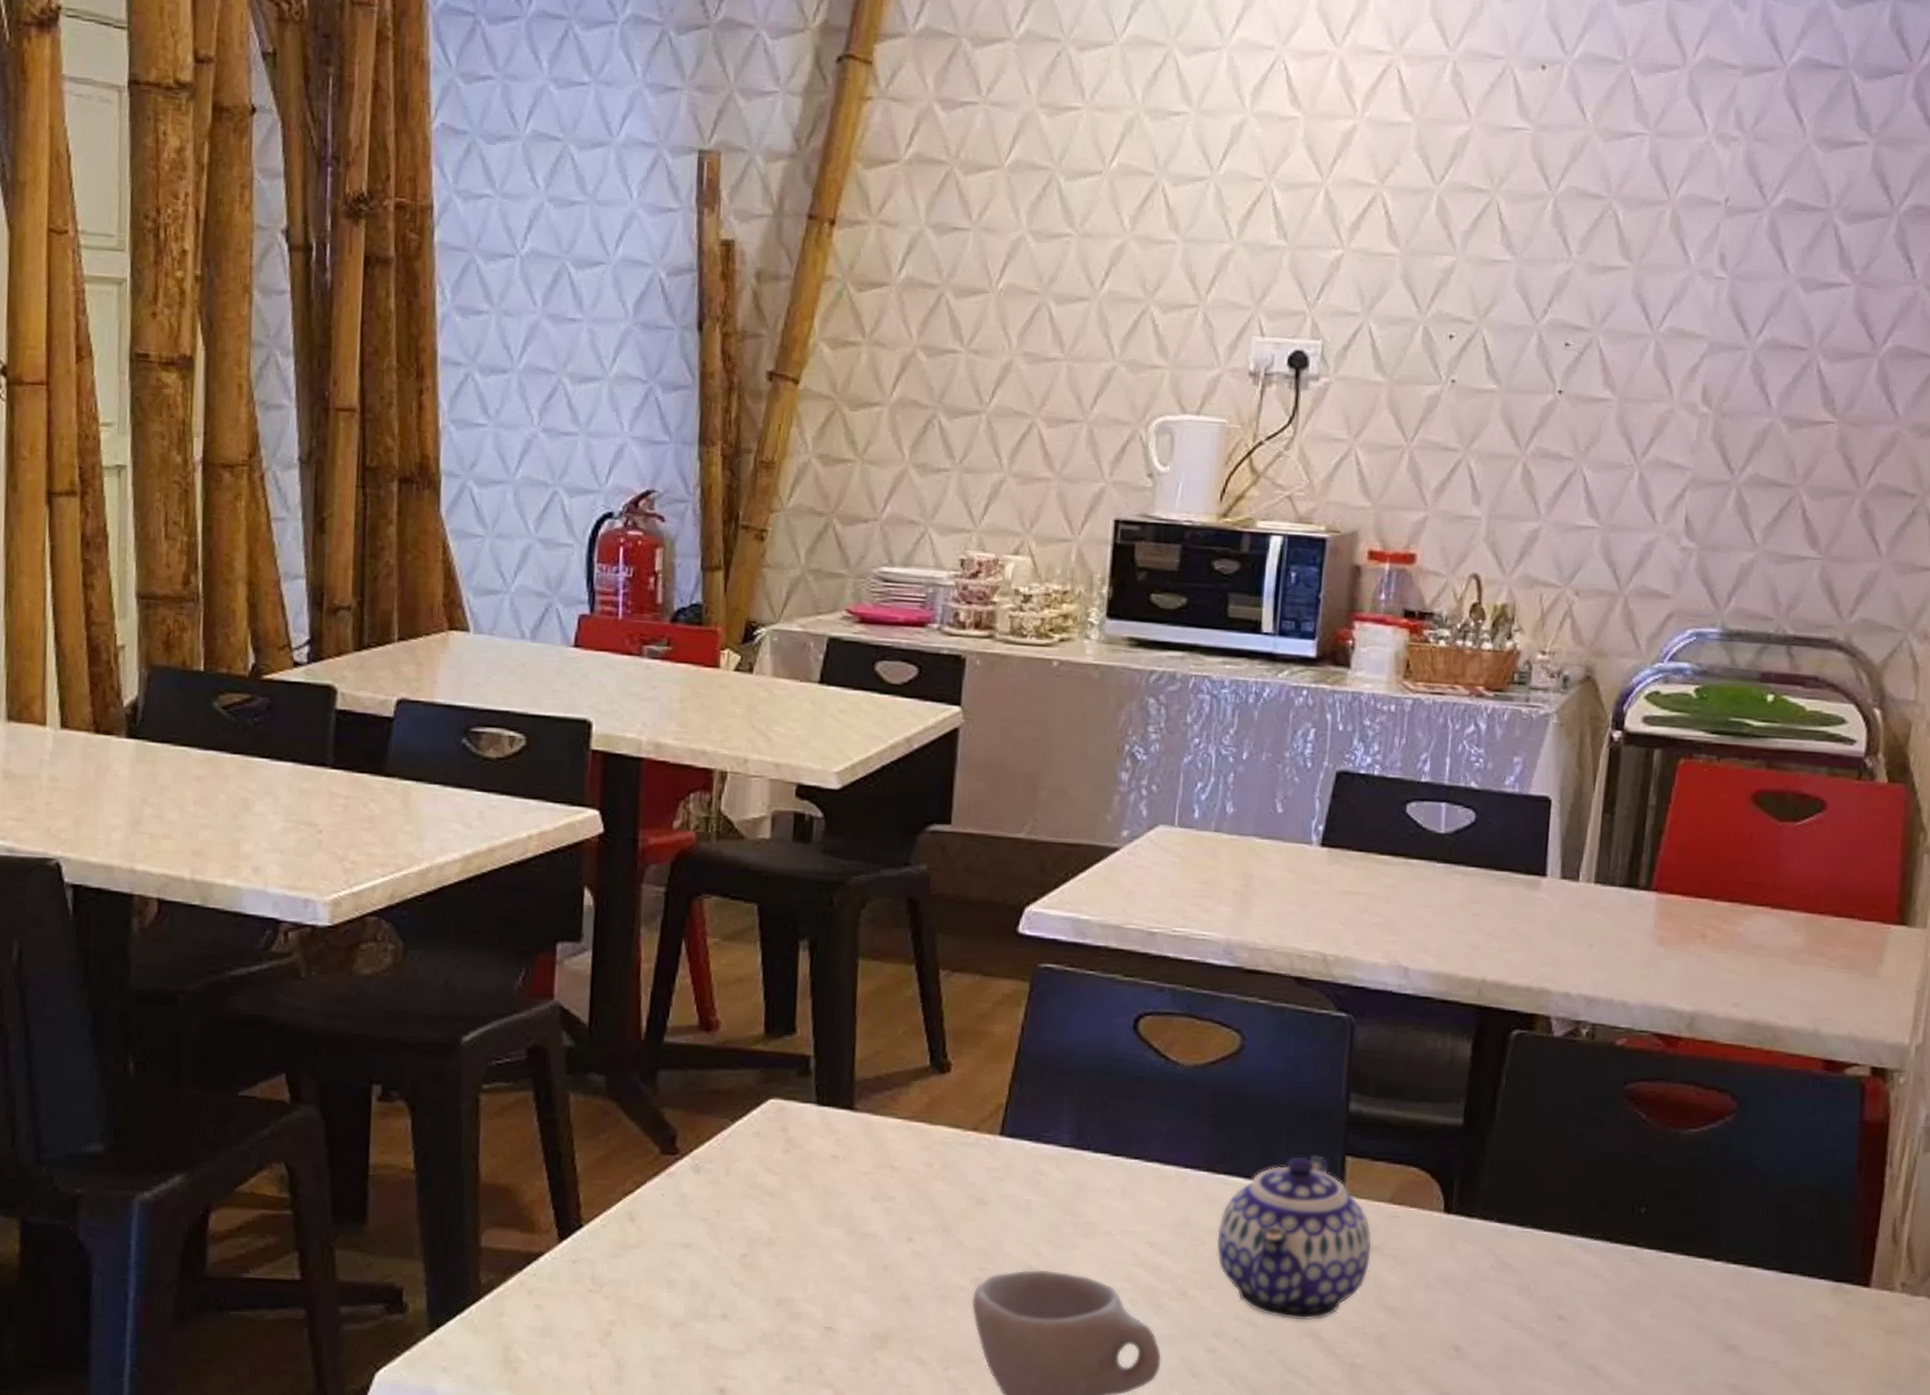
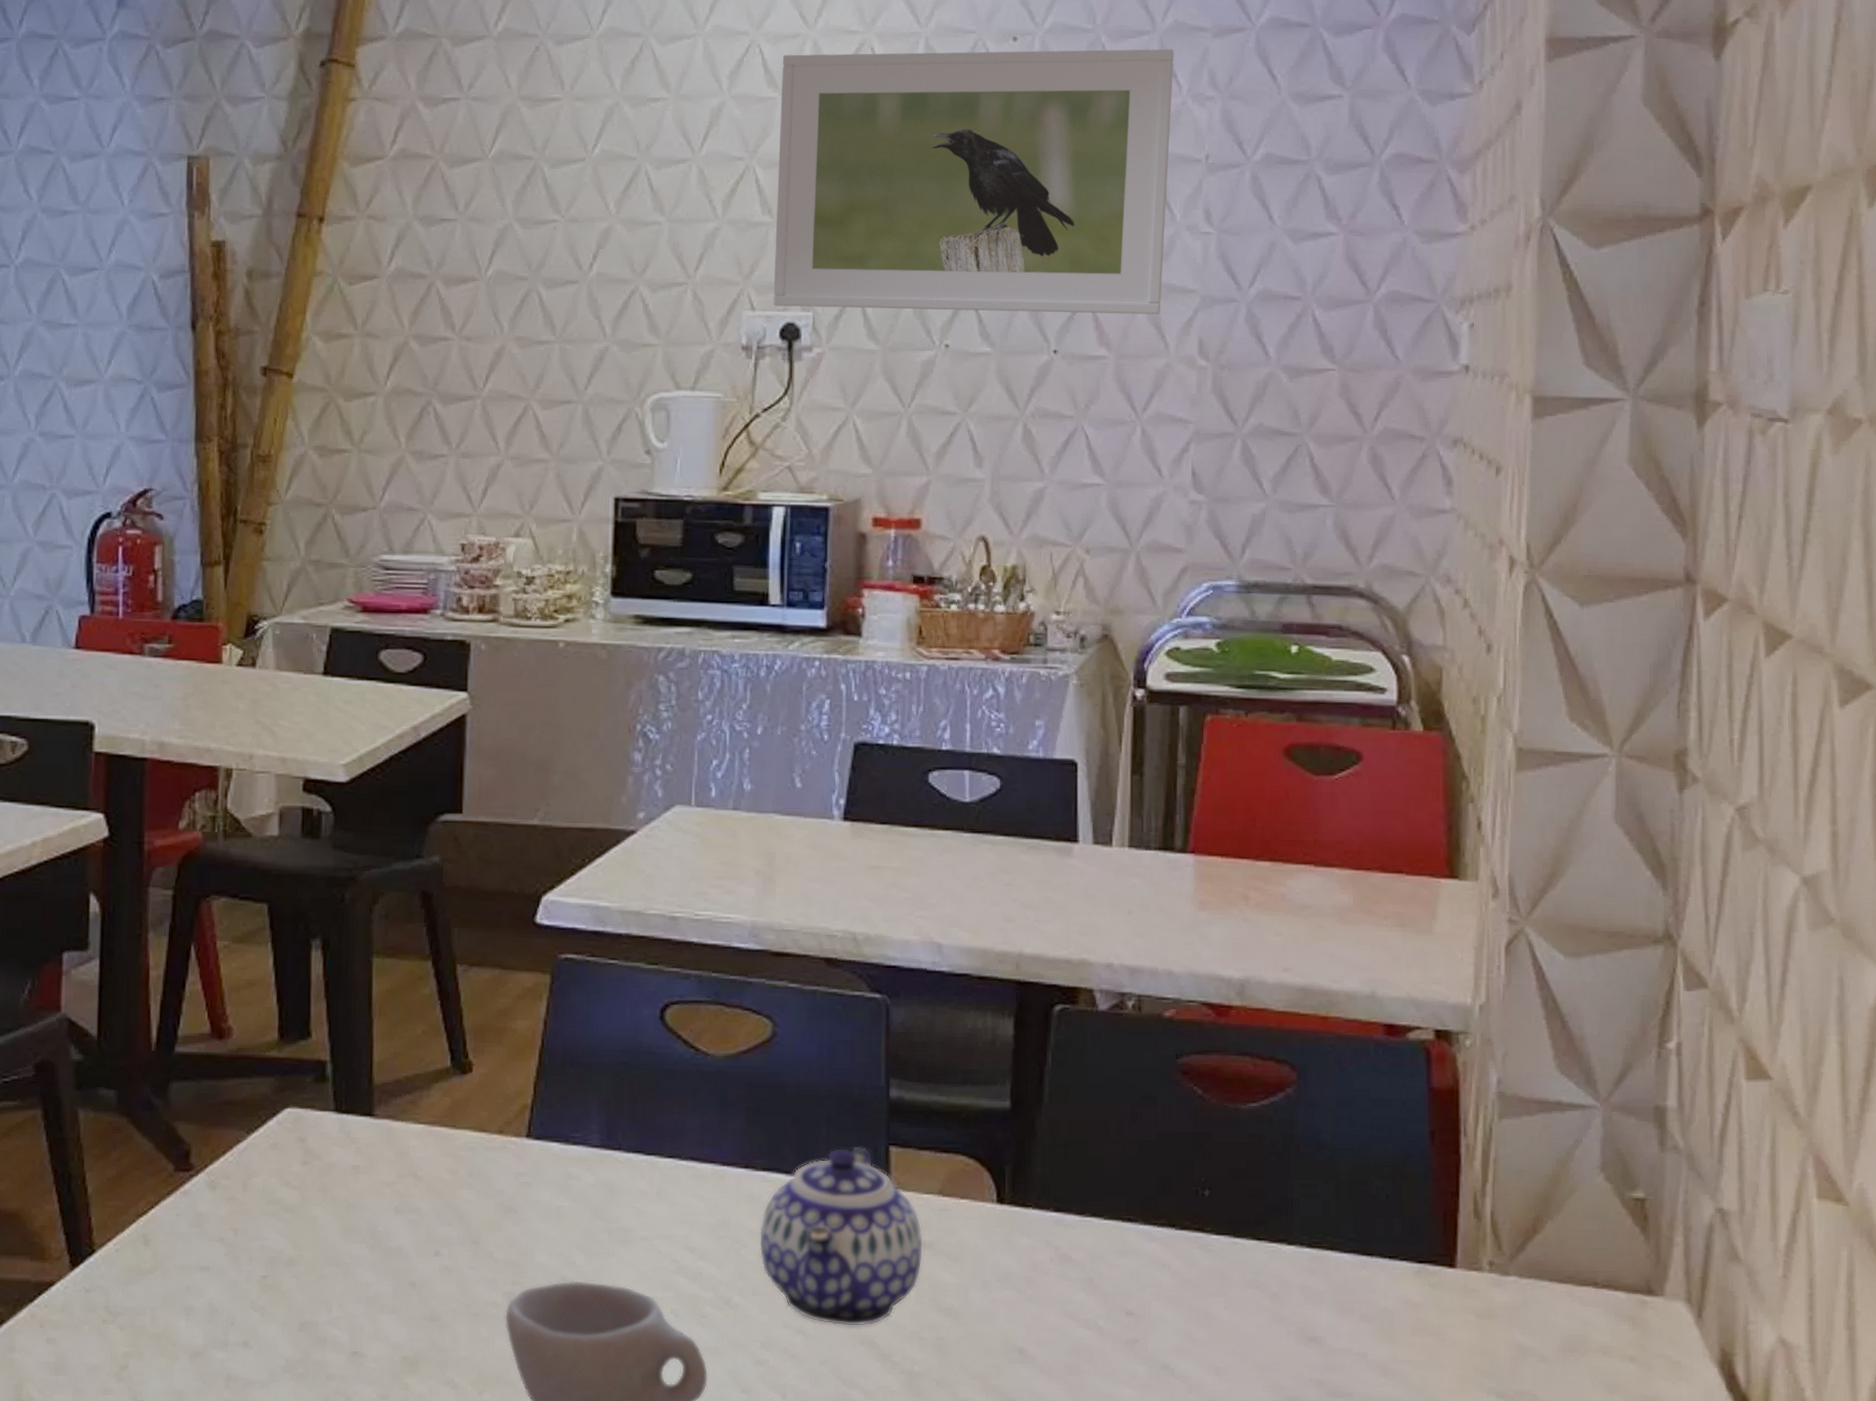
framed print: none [1283,73,1703,359] -> present [773,48,1174,315]

